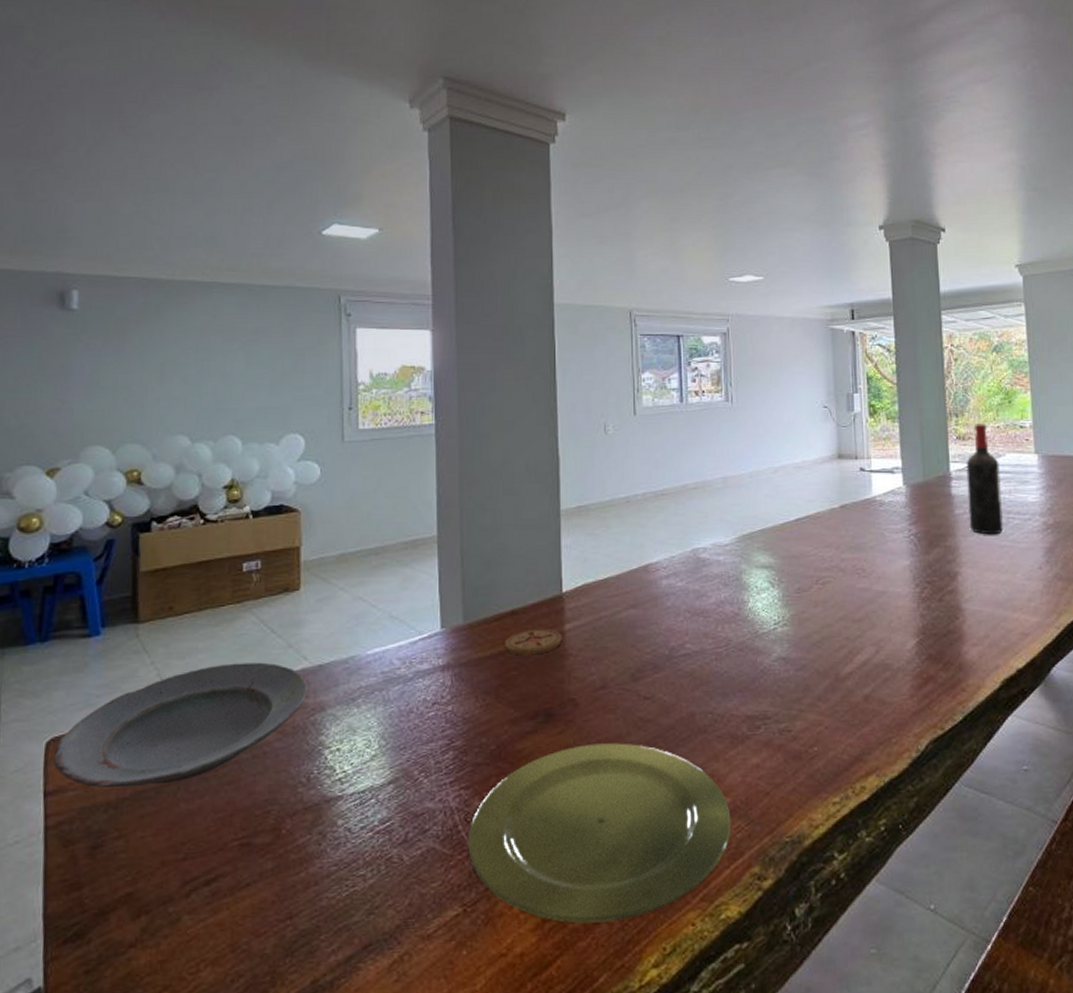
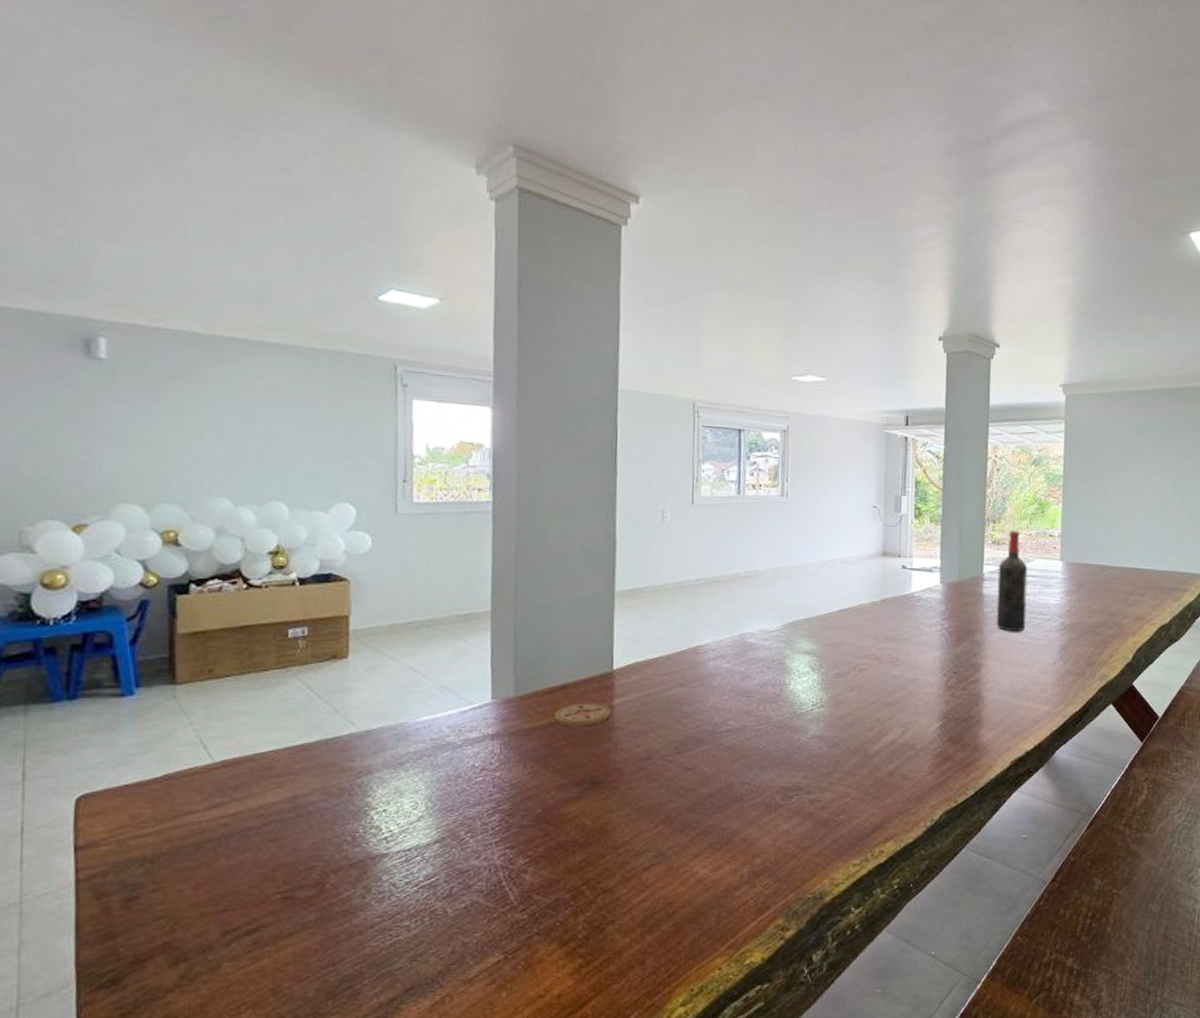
plate: present [52,662,307,789] -> none [83,726,354,844]
plate: present [468,743,732,924] -> none [511,809,761,969]

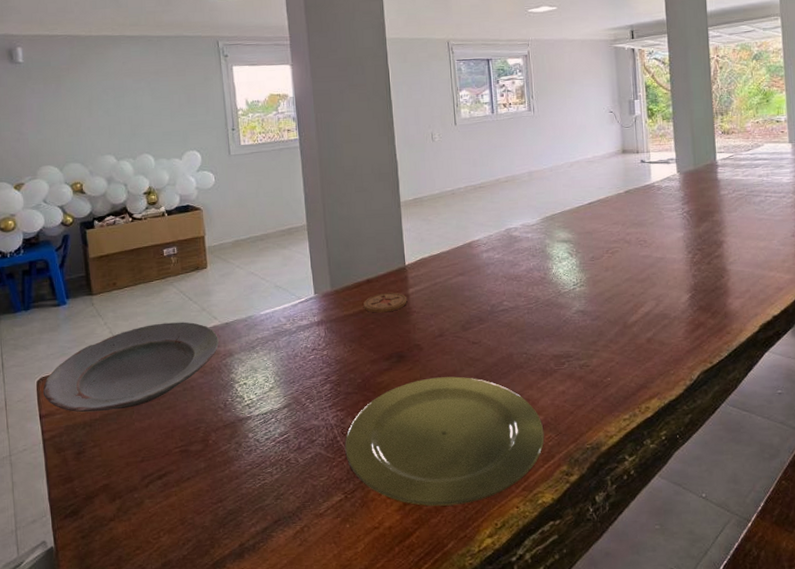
plate: none [83,726,354,844] -> present [42,322,219,413]
plate: none [511,809,761,969] -> present [345,376,545,506]
wine bottle: present [996,530,1028,632] -> none [730,120,762,210]

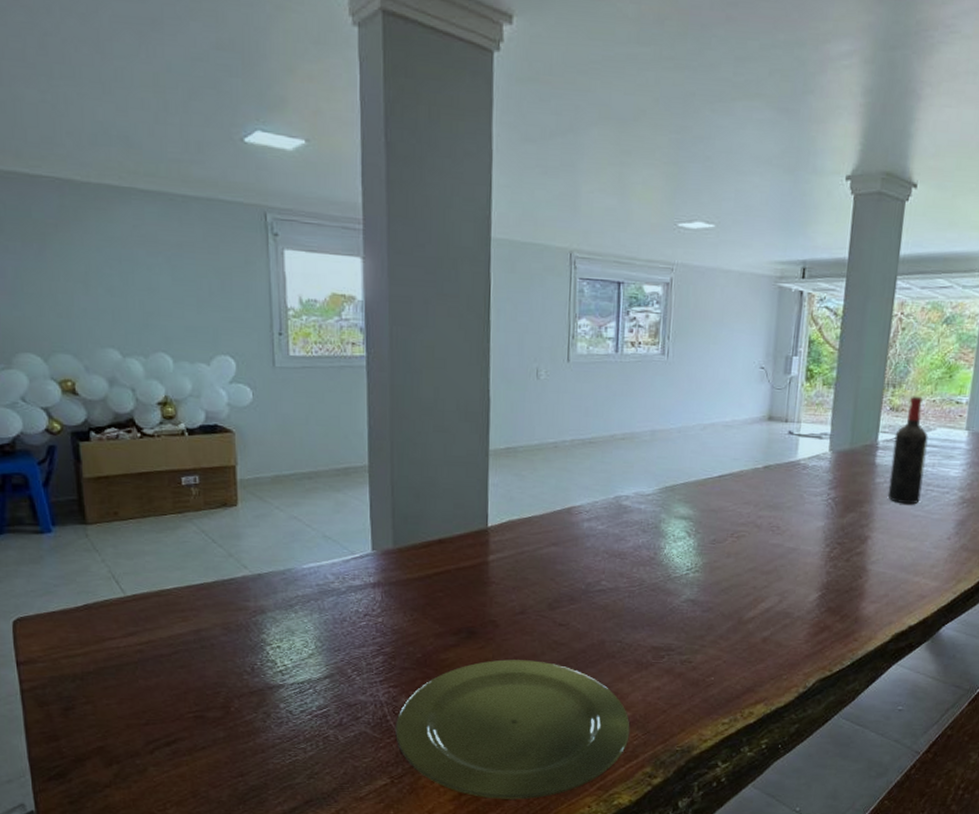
plate: present [42,322,219,413] -> none [20,566,248,664]
coaster: present [364,292,407,313] -> none [432,556,486,580]
wine bottle: none [730,120,762,210] -> present [887,396,929,505]

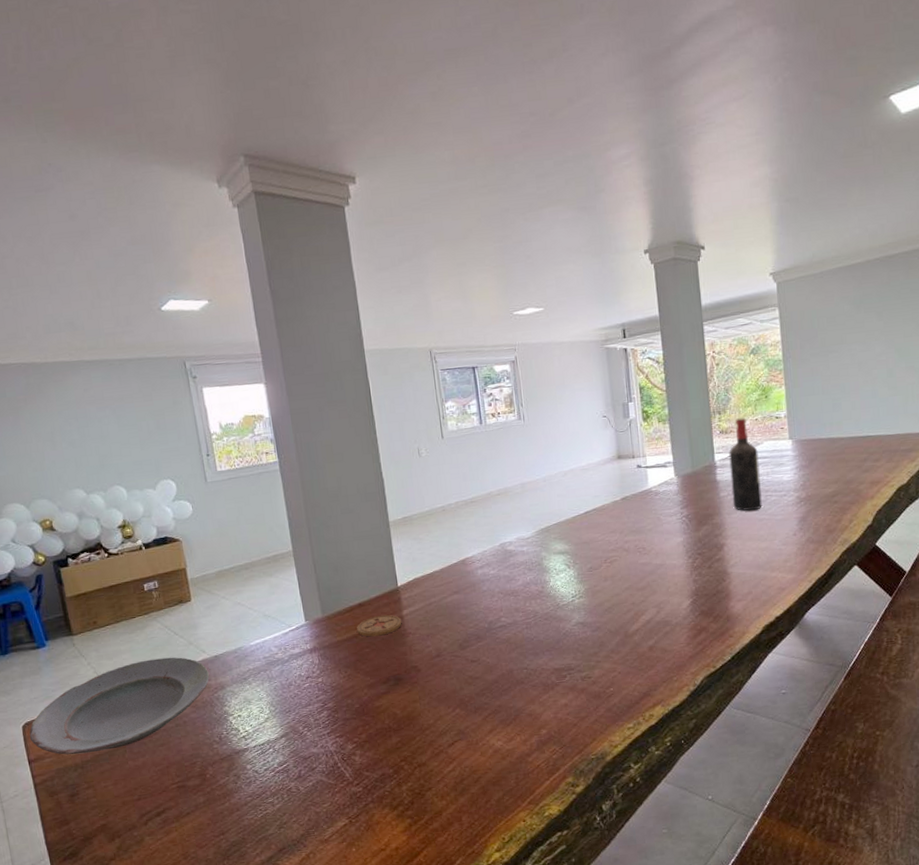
plate: none [20,566,248,664] -> present [29,657,209,755]
plate: present [395,659,630,800] -> none [346,696,549,825]
coaster: none [432,556,486,580] -> present [357,614,402,637]

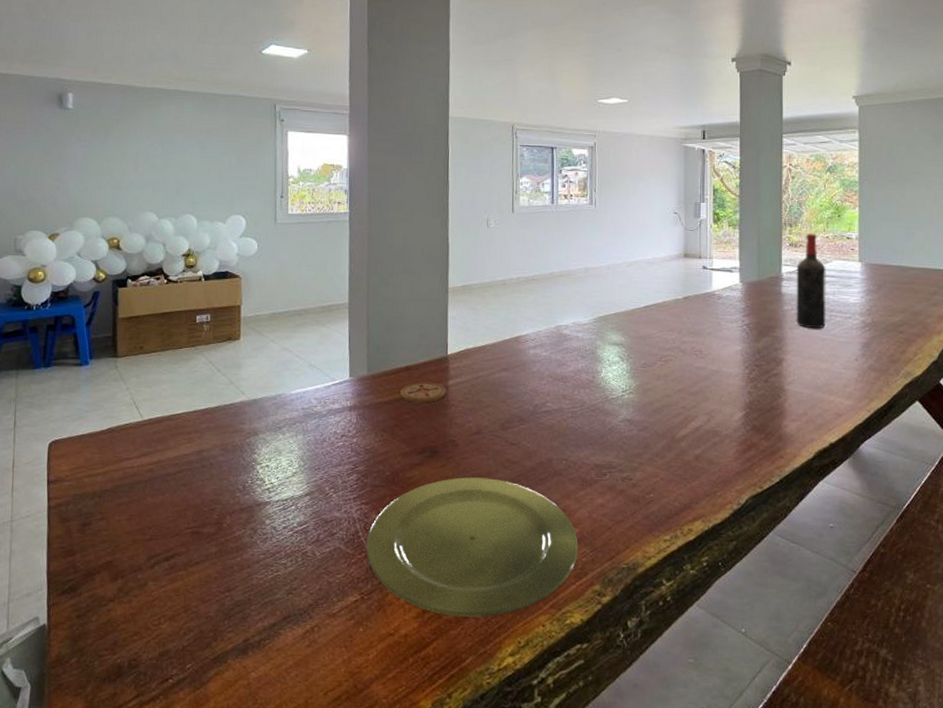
plate: present [29,657,209,755] -> none [53,393,244,483]
plate: none [346,696,549,825] -> present [366,477,579,618]

